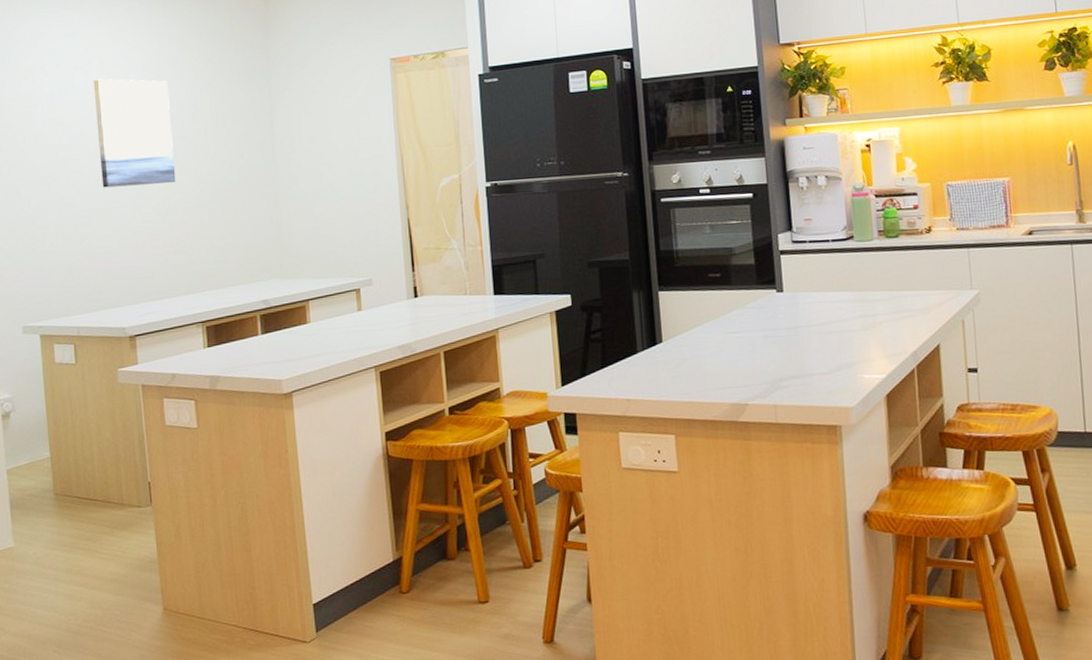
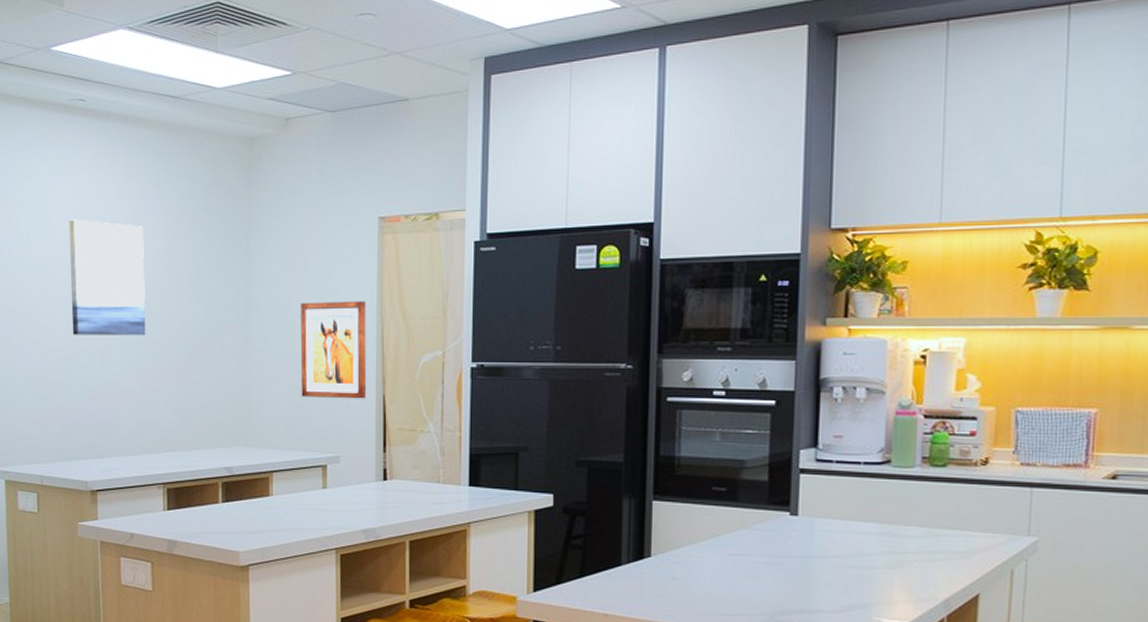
wall art: none [324,135,392,228] -> present [300,301,367,399]

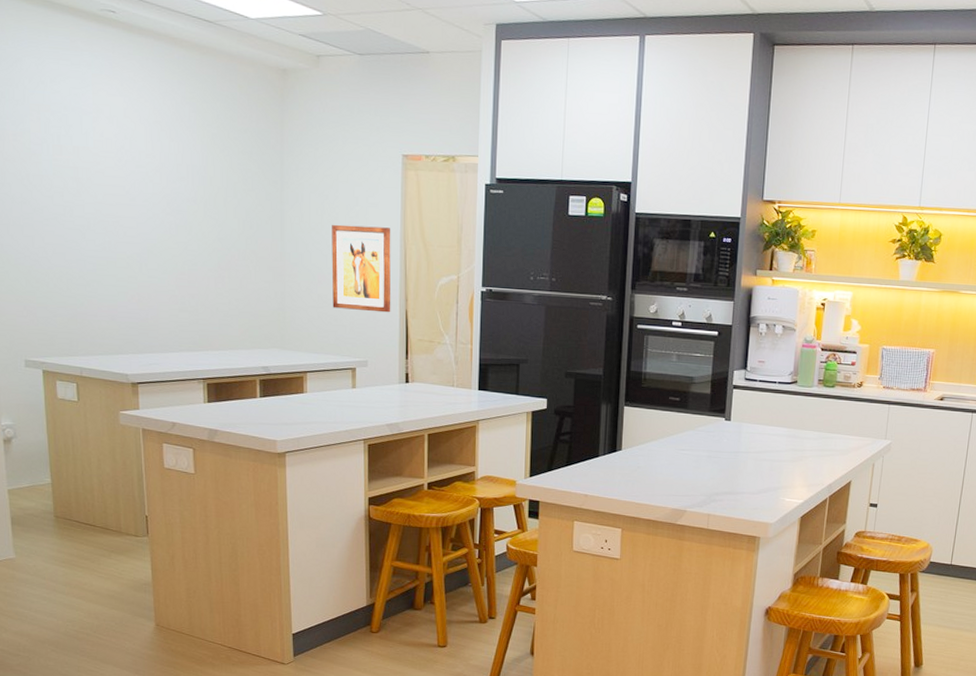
wall art: present [69,219,146,335] -> none [102,127,184,243]

